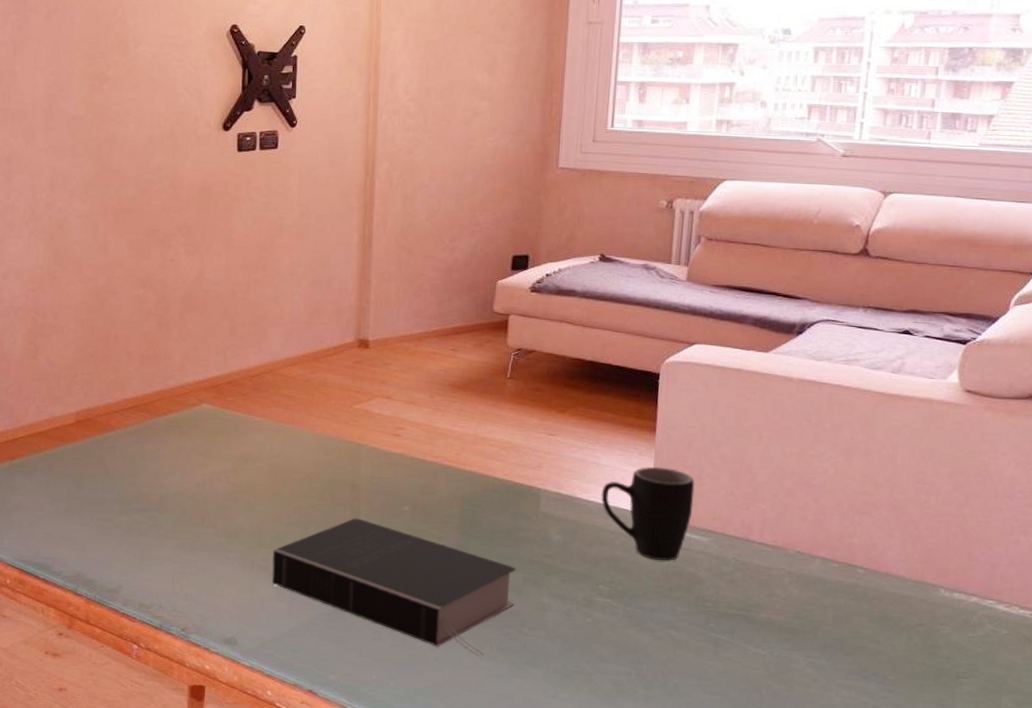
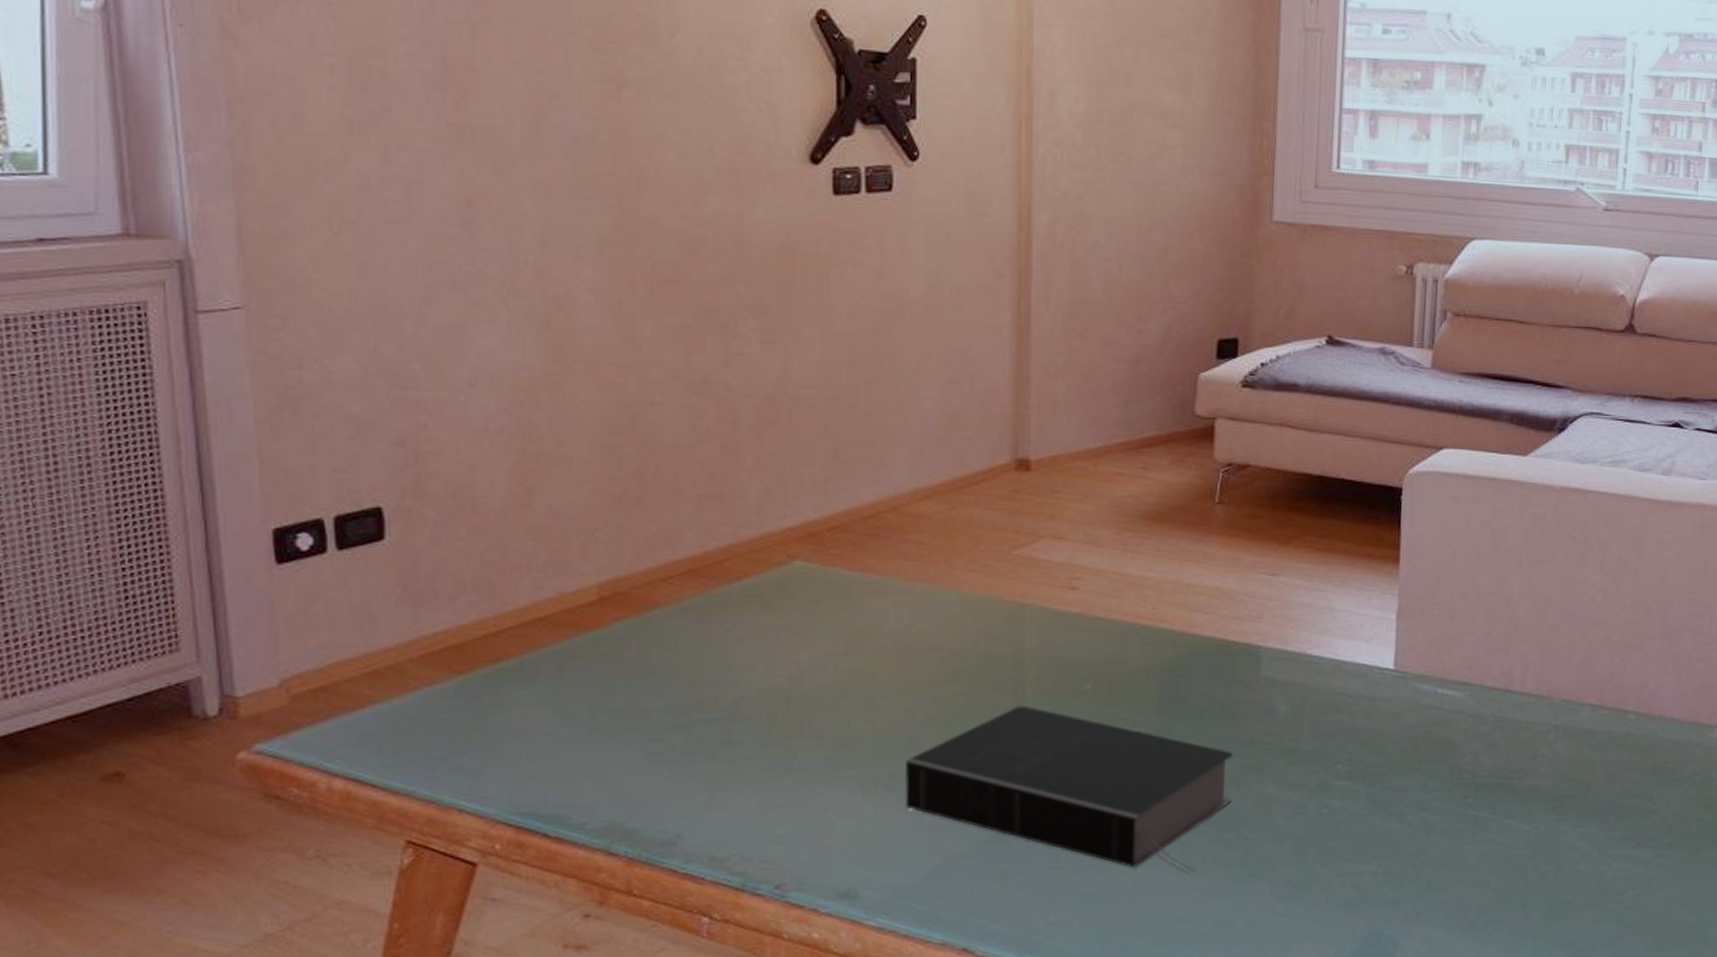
mug: present [601,466,695,562] -> none [1336,607,1447,726]

